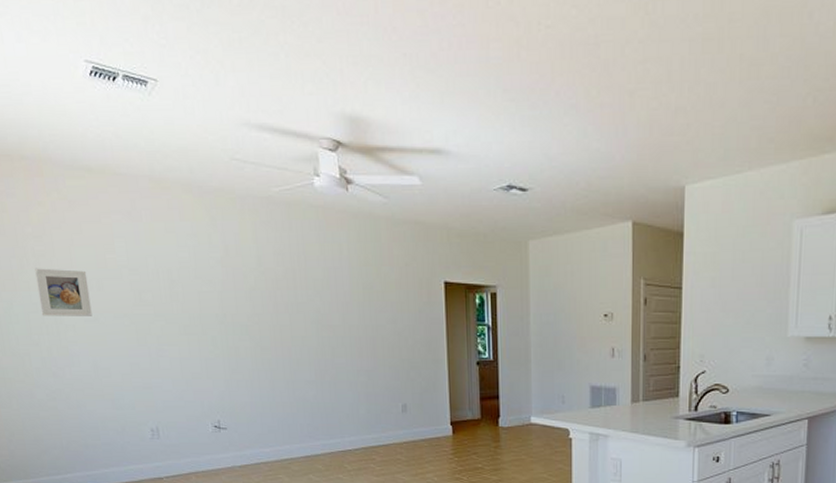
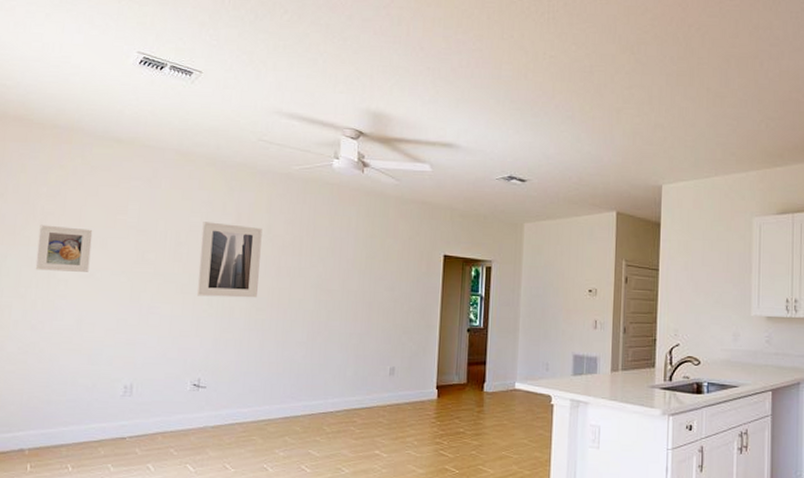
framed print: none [191,256,260,337] -> present [196,222,262,298]

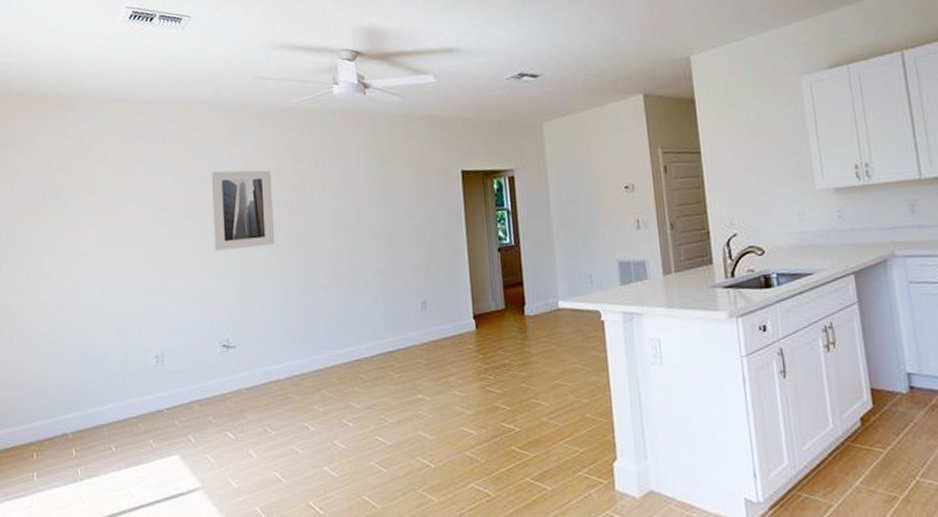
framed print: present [35,224,93,272] -> none [55,196,107,246]

